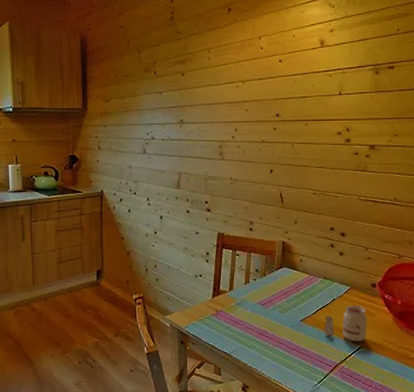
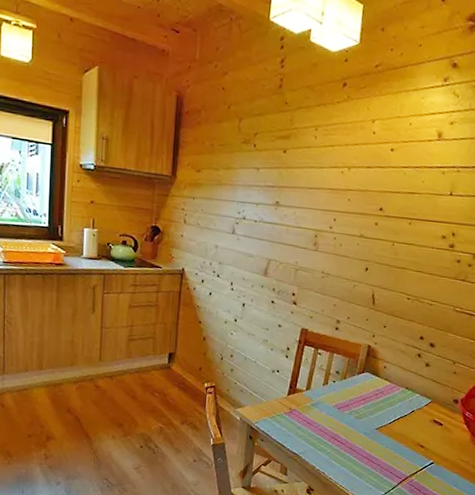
candle: present [323,306,367,342] -> none [397,419,445,457]

